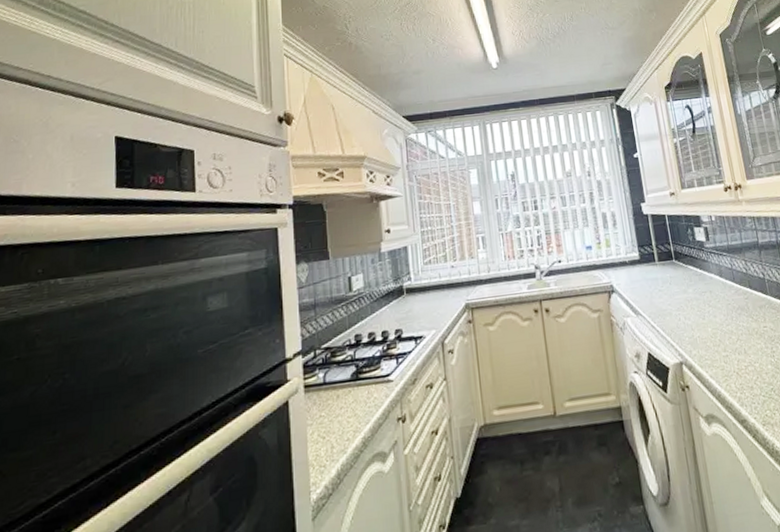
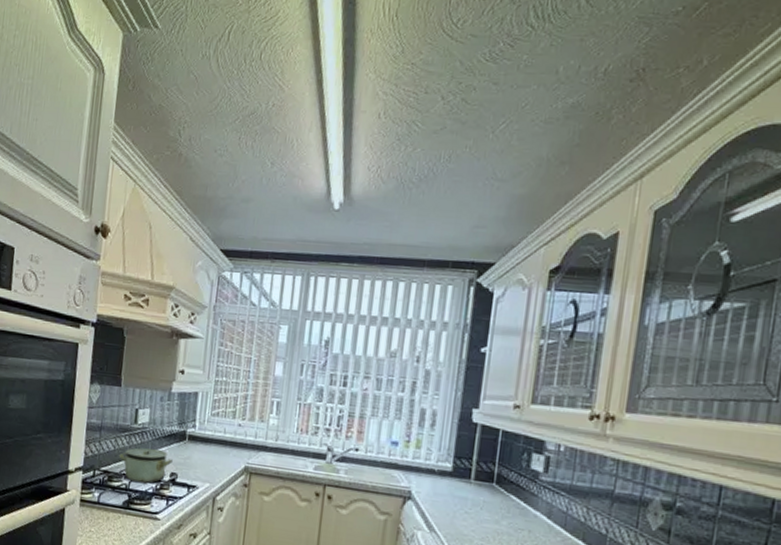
saucepan: none [338,311,395,350] -> present [118,447,173,483]

